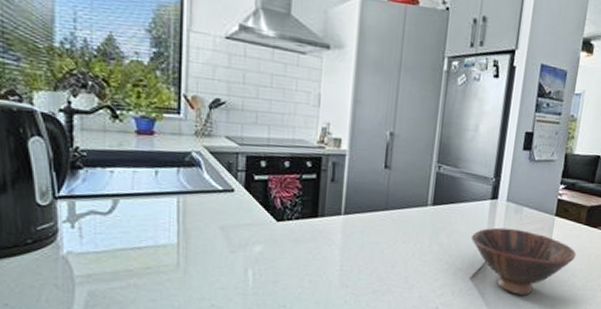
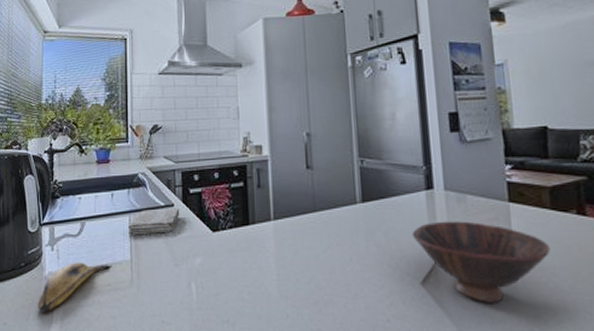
banana: none [52,242,154,294] -> present [37,262,112,313]
washcloth: none [175,192,241,219] -> present [127,208,180,235]

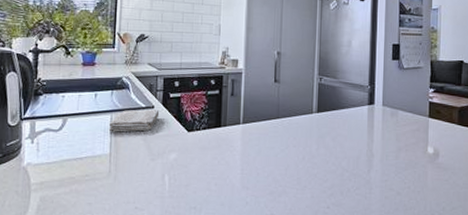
banana: present [37,262,112,313] -> none [14,154,92,200]
bowl: present [411,221,551,303] -> none [353,130,454,194]

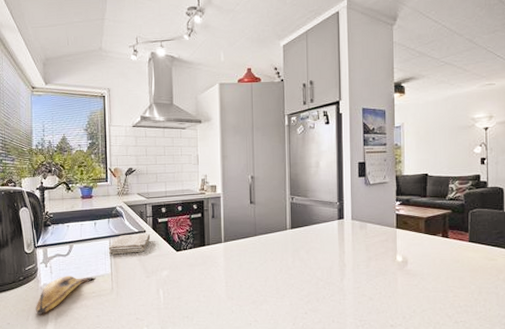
banana: none [14,154,92,200] -> present [35,276,96,315]

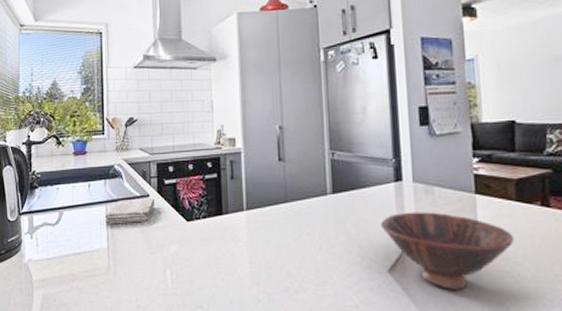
banana: present [35,276,96,315] -> none [18,250,90,298]
bowl: none [326,242,422,299] -> present [380,212,515,290]

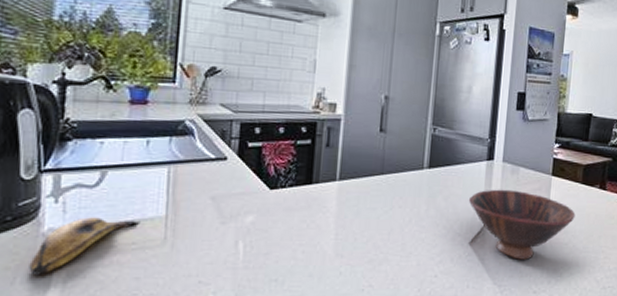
banana: none [18,250,90,298] -> present [29,217,141,275]
washcloth: present [104,198,155,224] -> none [165,161,234,189]

